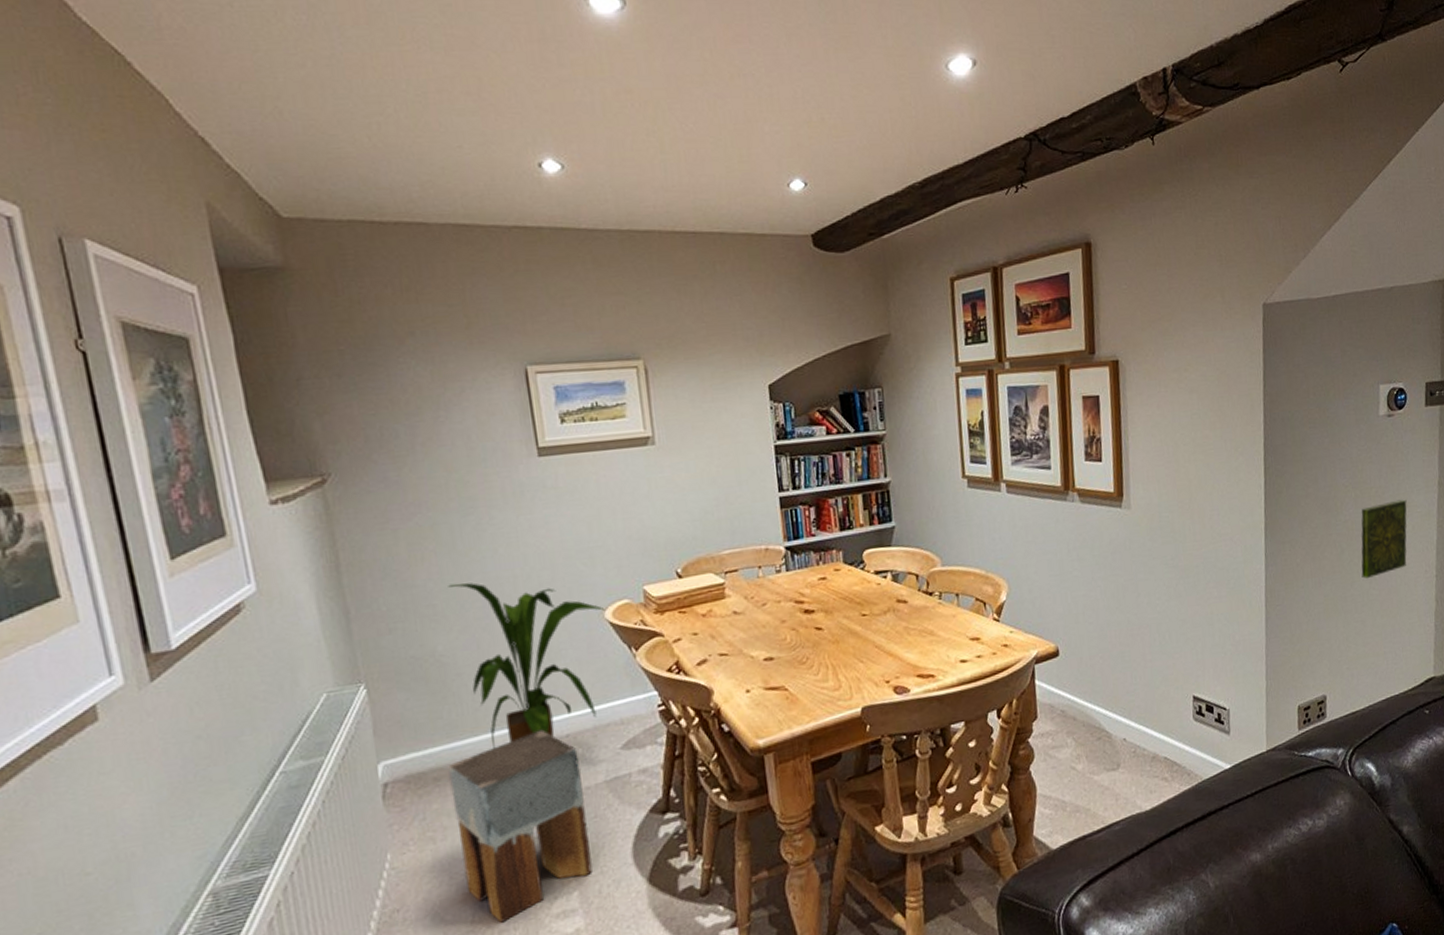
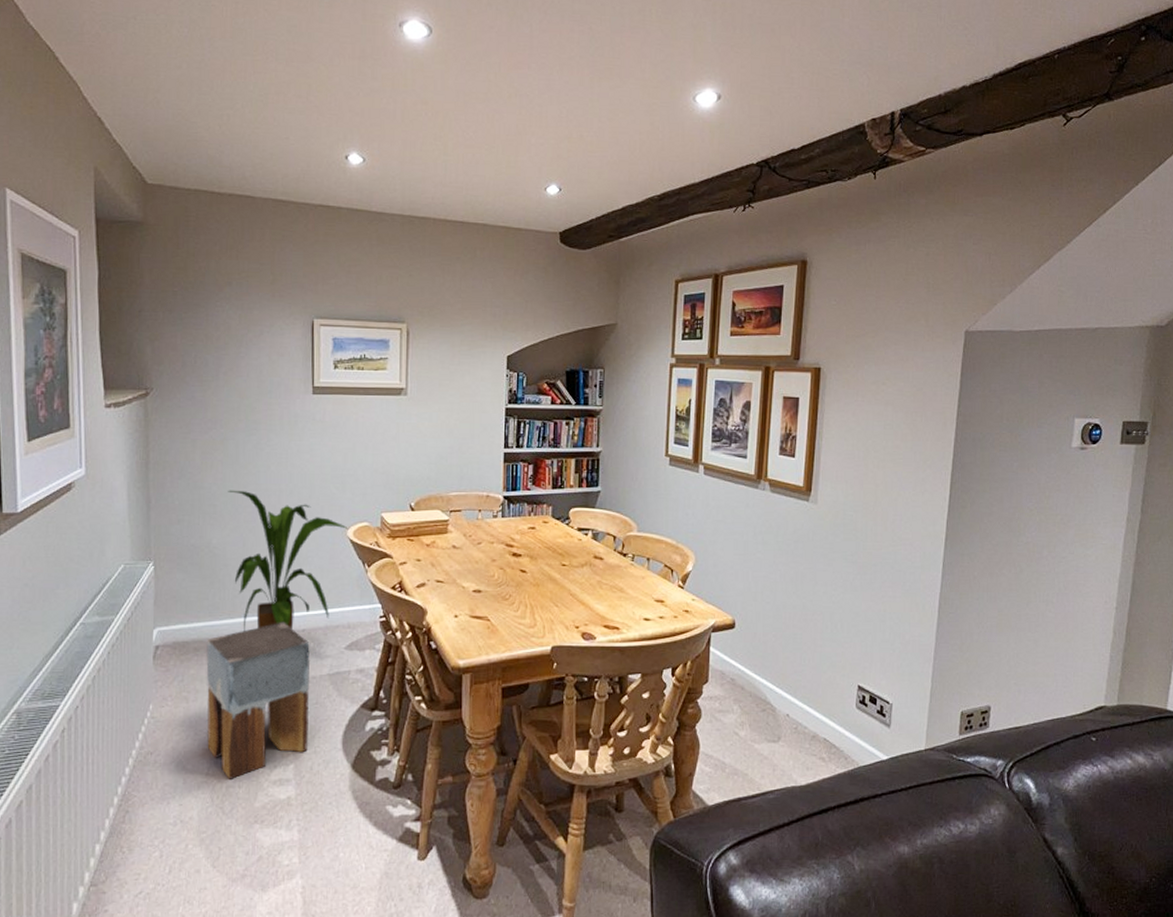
decorative tile: present [1360,499,1407,579] -> none [1038,529,1092,600]

